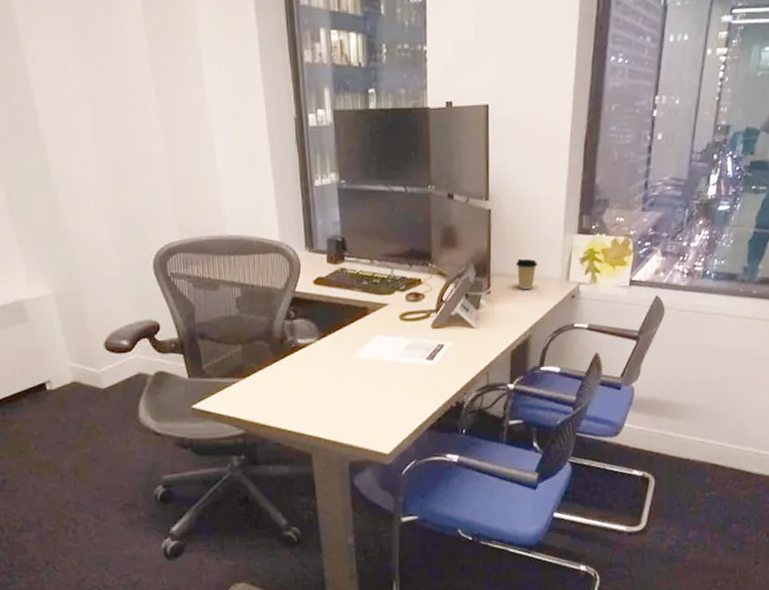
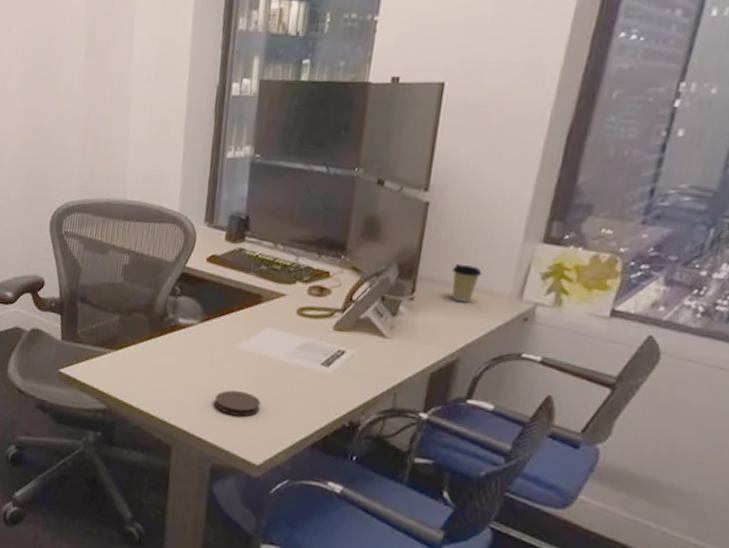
coaster: none [343,394,382,416] -> present [214,390,261,417]

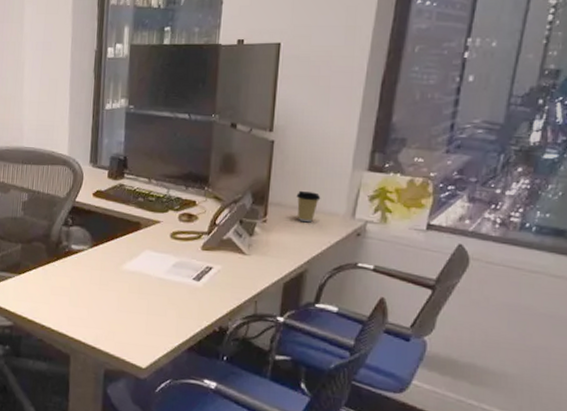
coaster: present [214,390,261,417] -> none [105,304,144,327]

